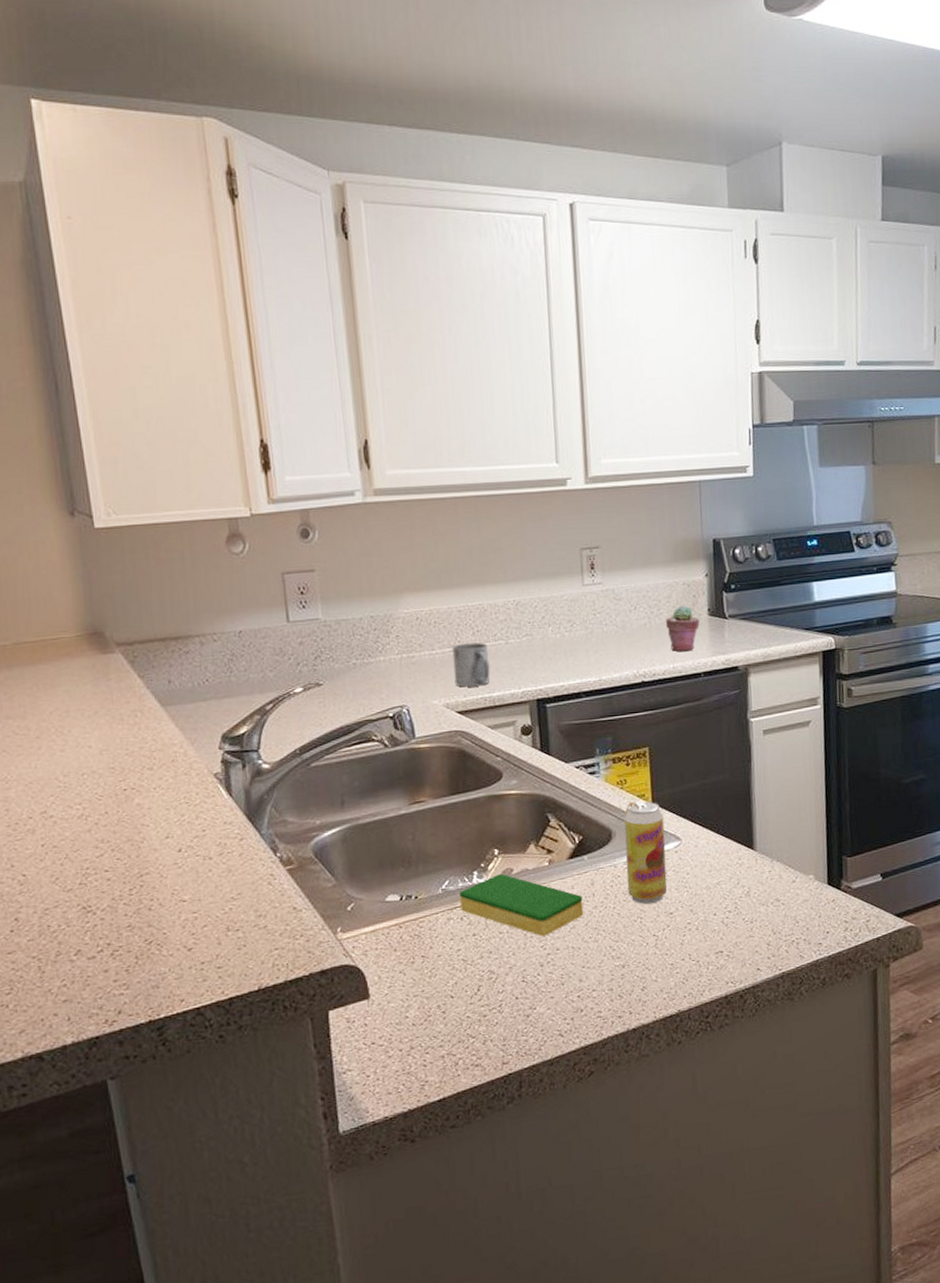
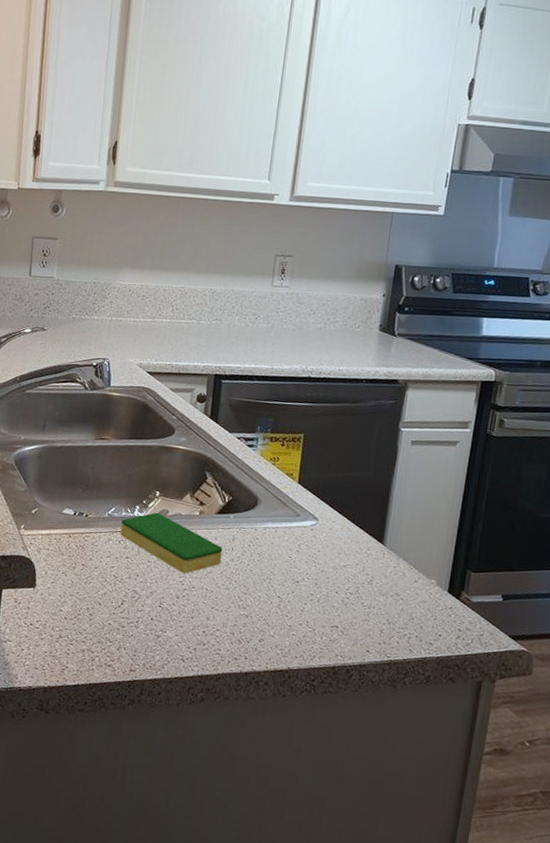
mug: present [452,642,491,687] -> none [150,317,183,355]
beverage can: present [623,800,667,905] -> none [262,477,306,570]
potted succulent: present [665,605,700,651] -> none [338,317,370,358]

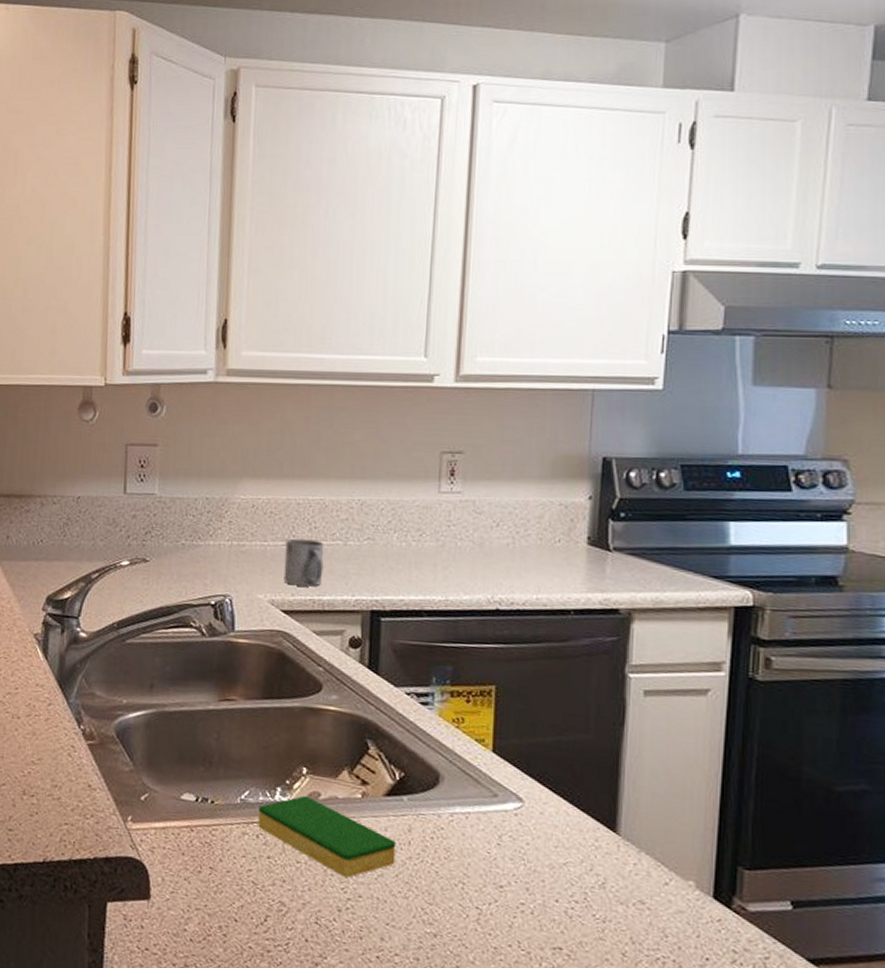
mug: none [150,317,183,355] -> present [283,538,324,587]

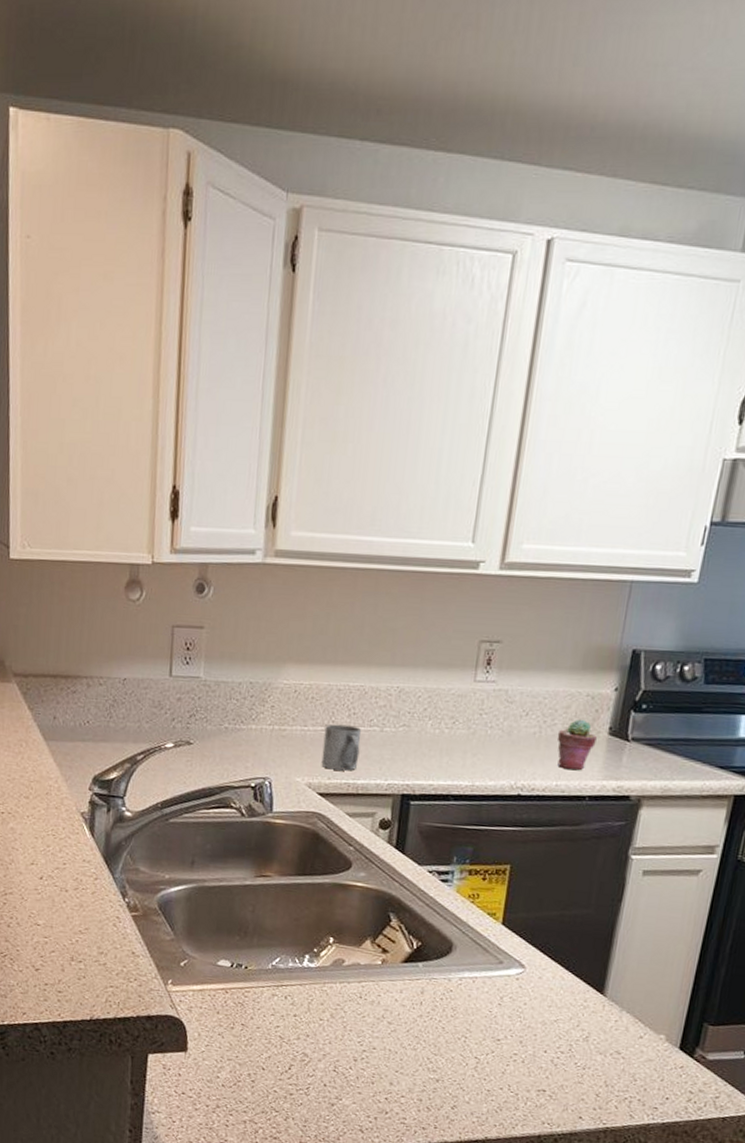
dish sponge: present [258,795,396,878] -> none [286,962,410,1033]
potted succulent: none [532,529,575,582] -> present [557,719,597,770]

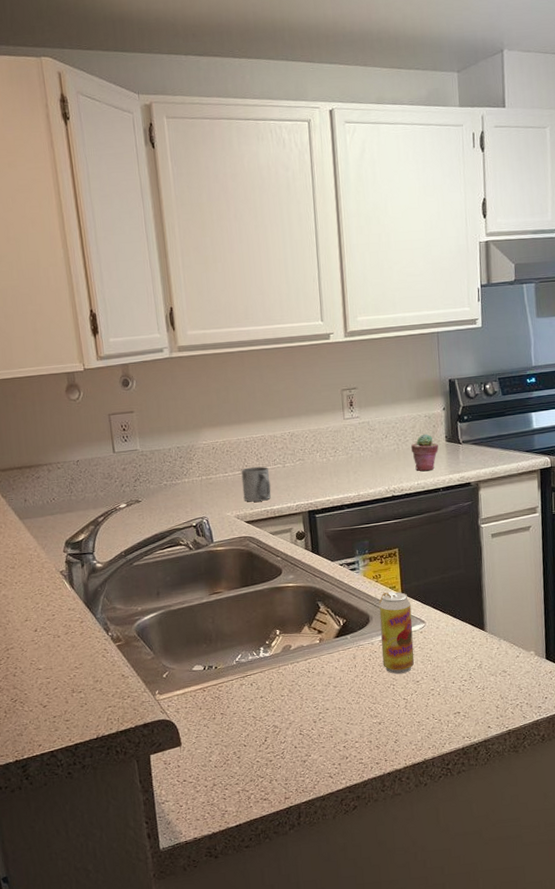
beverage can: none [457,917,512,1026] -> present [378,591,415,674]

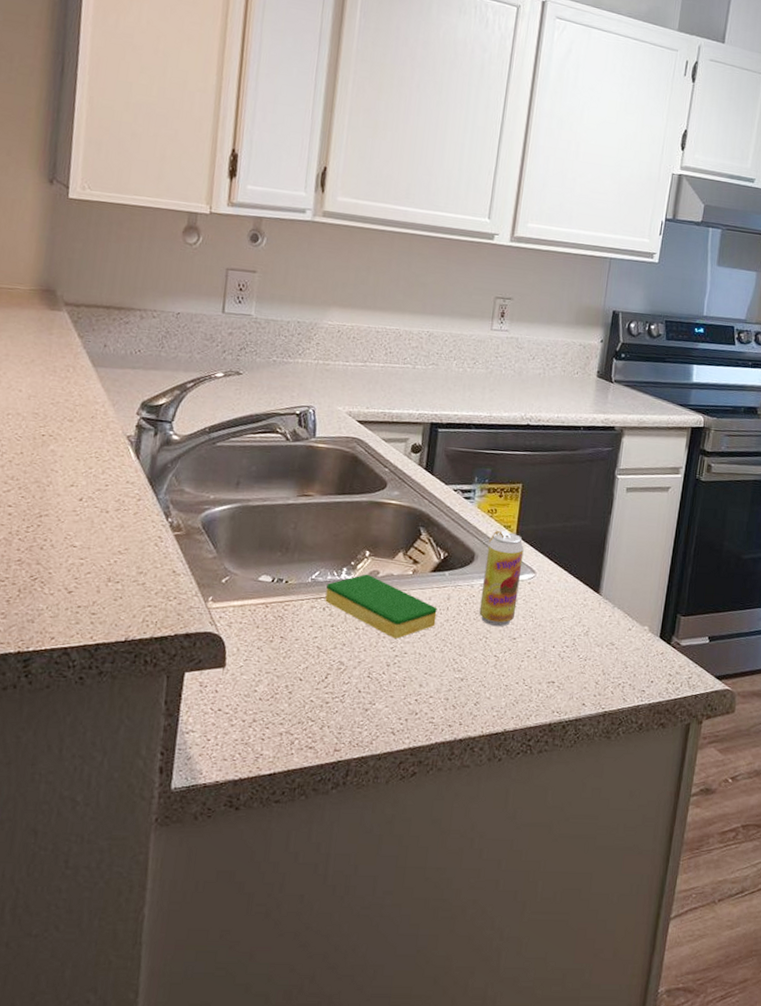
mug: present [241,466,272,502] -> none [360,360,397,402]
dish sponge: none [250,649,348,699] -> present [325,574,437,639]
potted succulent: present [410,433,439,471] -> none [557,363,588,405]

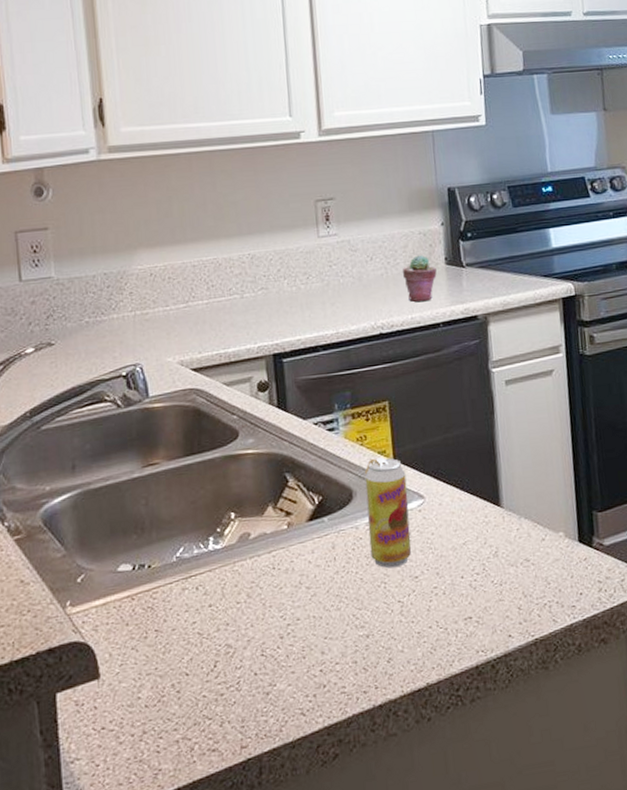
dish sponge: present [325,574,437,639] -> none [195,538,325,606]
potted succulent: none [557,363,588,405] -> present [402,254,437,302]

